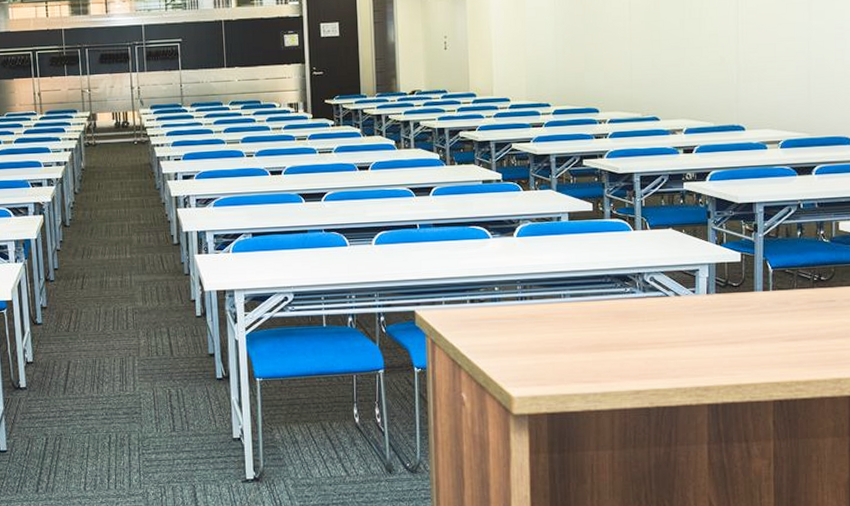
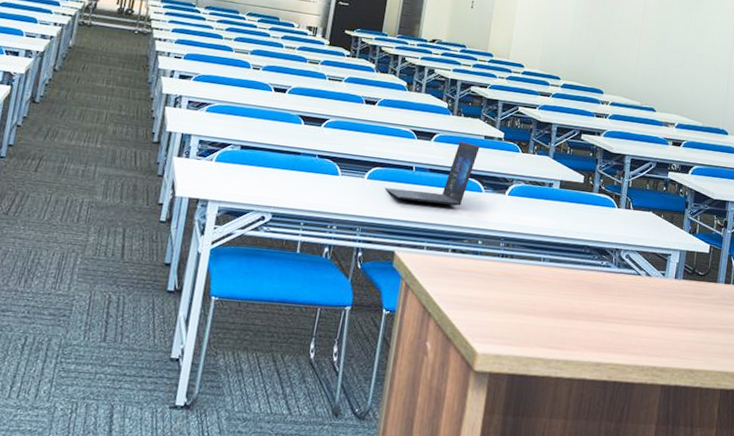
laptop: none [393,190,479,260] -> present [384,141,480,206]

